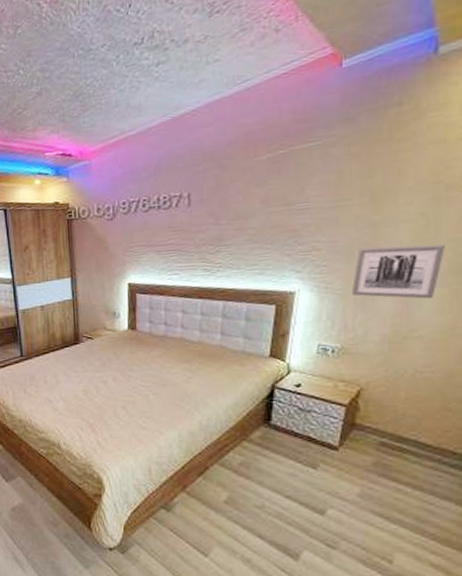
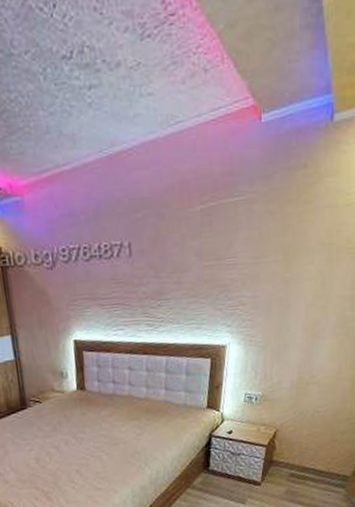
wall art: present [351,244,445,299] -> none [269,300,335,349]

